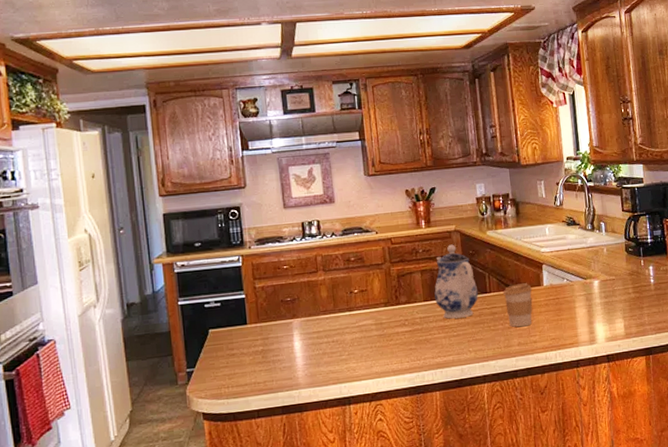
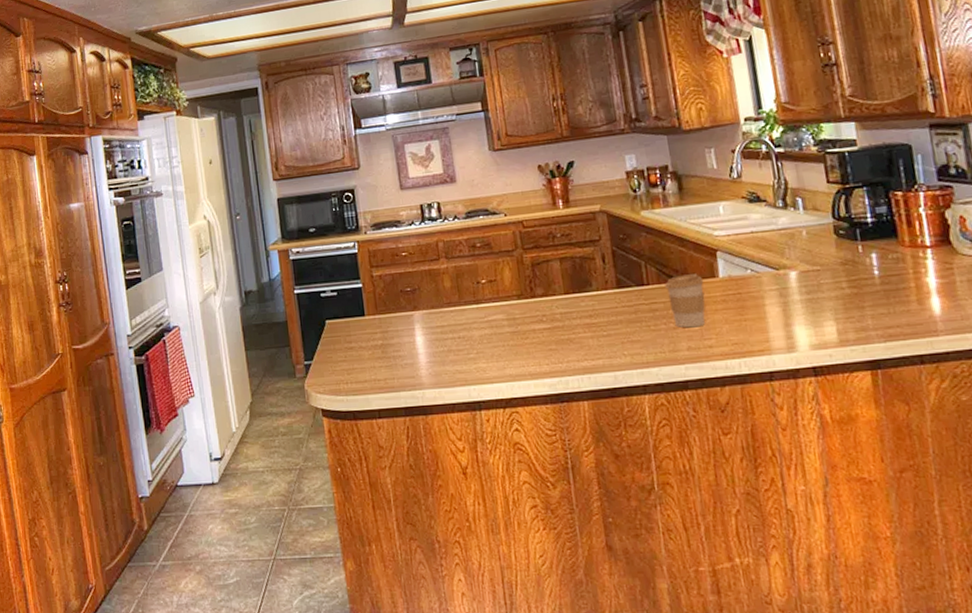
teapot: present [434,244,479,319] -> none [577,227,633,316]

